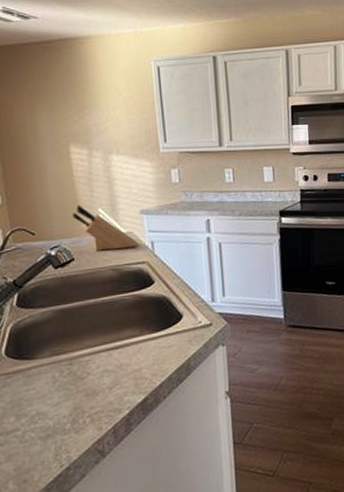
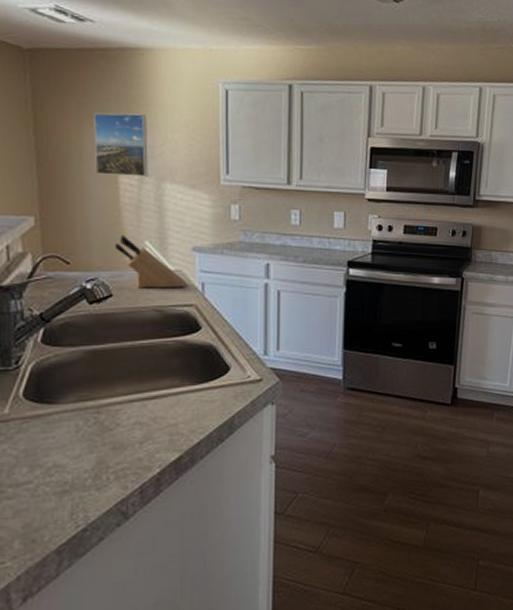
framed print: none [44,96,96,153] -> present [94,112,148,177]

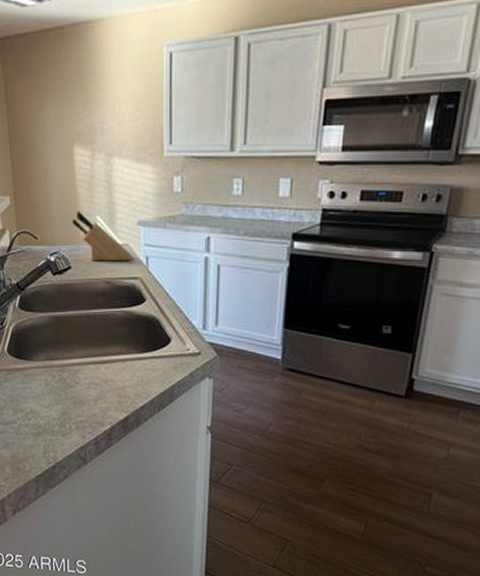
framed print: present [94,112,148,177] -> none [53,90,99,154]

